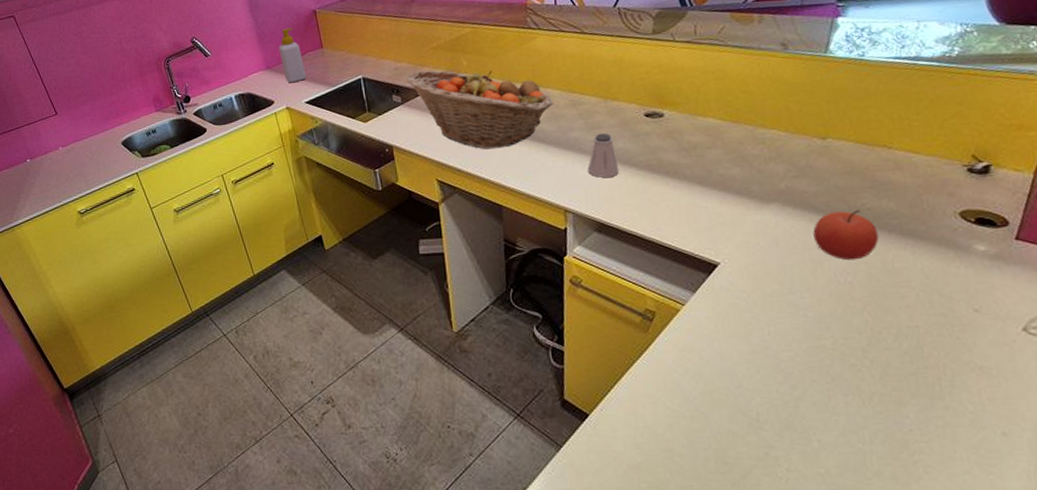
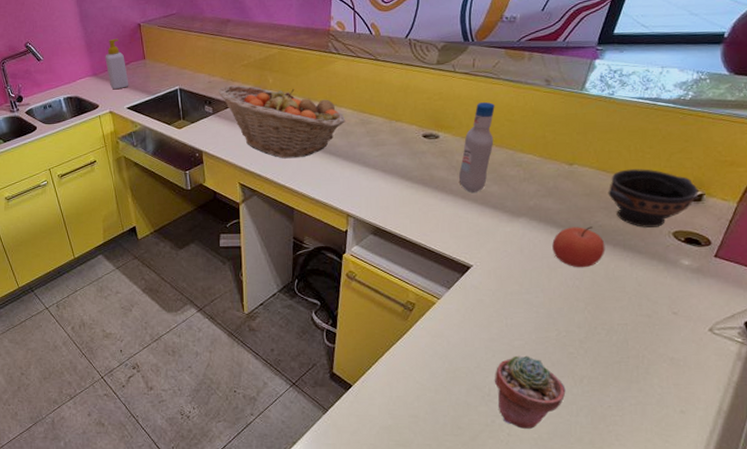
saltshaker: present [587,132,620,178] -> none [370,149,397,188]
bottle: none [691,73,729,177] -> present [458,102,495,192]
potted succulent: none [761,370,854,462] -> present [495,355,566,429]
bowl: none [872,139,984,208] -> present [608,169,699,228]

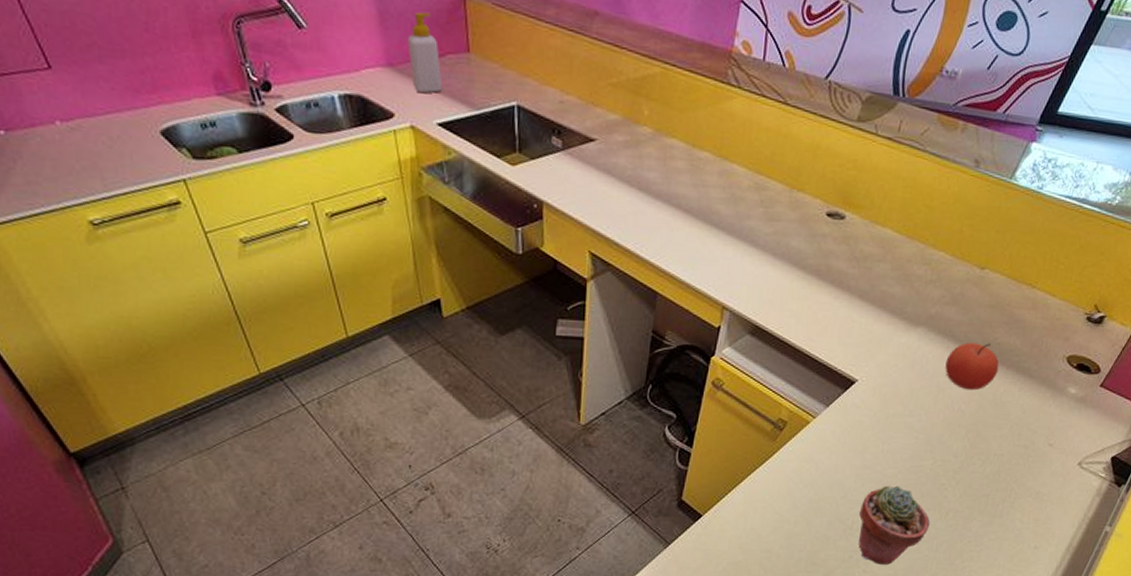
fruit basket: present [218,85,346,159] -> none [572,110,737,226]
bottle: present [458,102,495,192] -> none [858,179,915,292]
bowl: present [608,169,699,228] -> none [1013,280,1102,350]

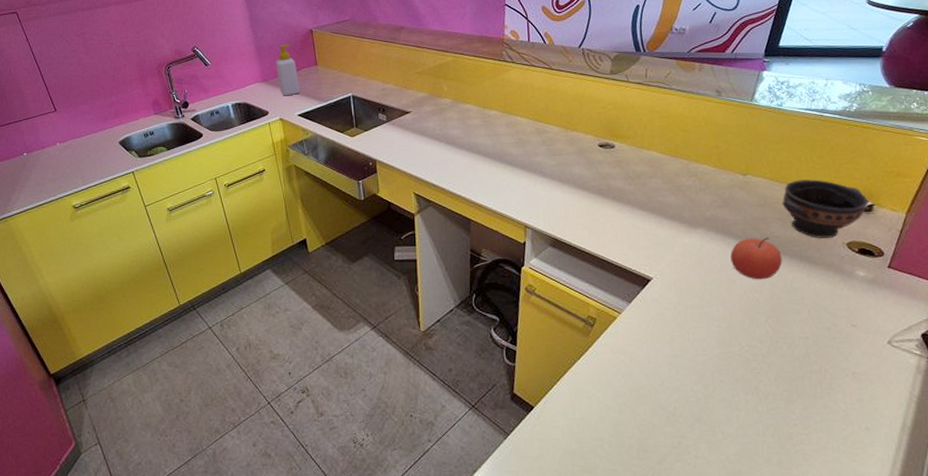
potted succulent: present [858,485,930,565] -> none [679,372,752,450]
bowl: none [1013,280,1102,350] -> present [782,179,869,238]

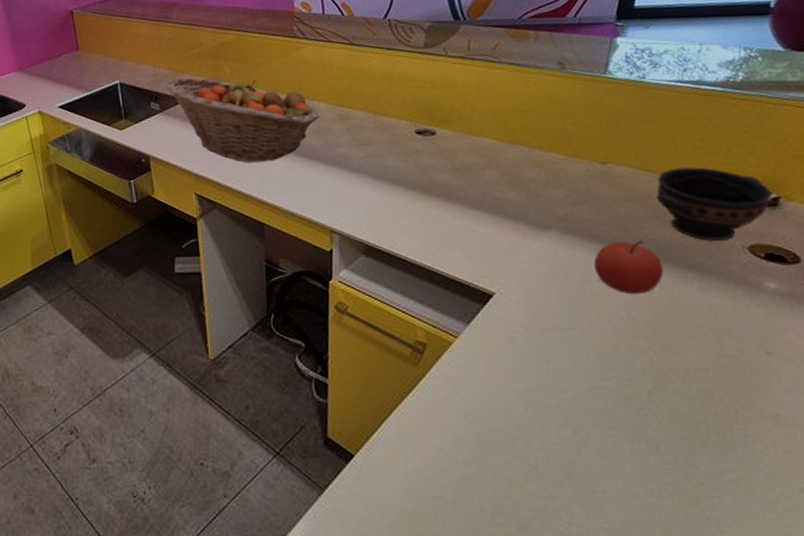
soap bottle: present [275,44,300,96] -> none [32,27,61,86]
fruit basket: none [392,93,522,168] -> present [165,77,321,163]

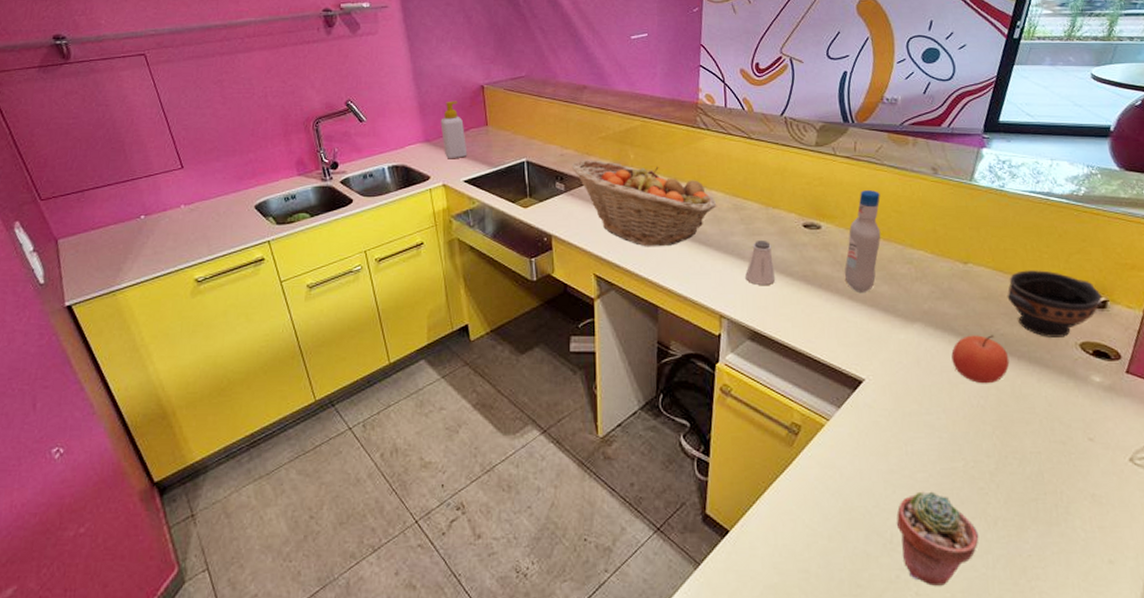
soap bottle: none [32,27,61,86] -> present [440,100,468,159]
saltshaker: none [355,149,389,197] -> present [745,239,776,285]
bottle: none [464,90,505,200] -> present [844,190,881,292]
potted succulent: none [540,412,640,515] -> present [896,491,979,586]

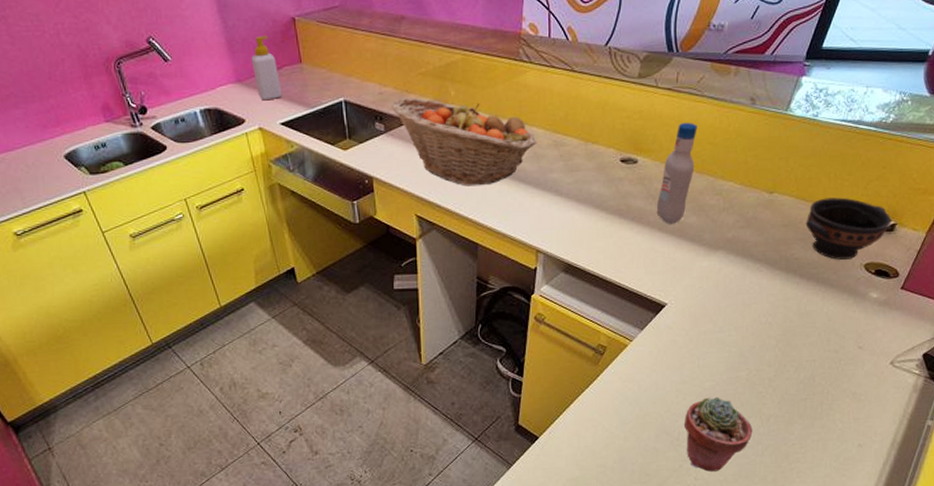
saltshaker: present [745,239,776,285] -> none [562,175,591,220]
apple: present [951,335,1010,384] -> none [748,259,799,304]

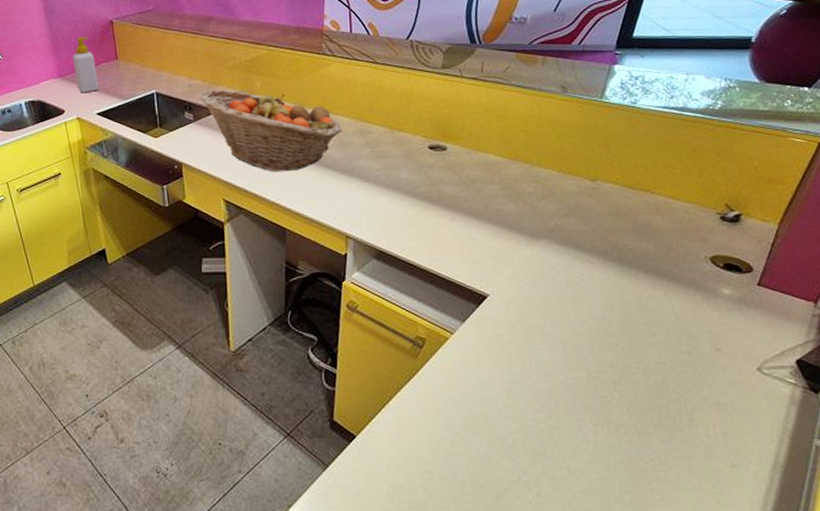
bottle: present [656,123,697,224] -> none [469,111,508,211]
potted succulent: present [685,397,753,472] -> none [519,400,601,487]
bowl: present [805,197,892,260] -> none [636,185,736,252]

